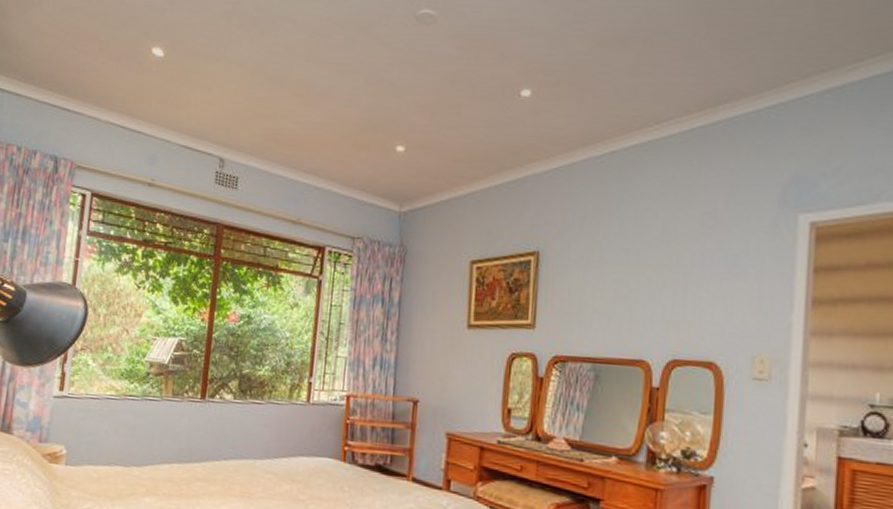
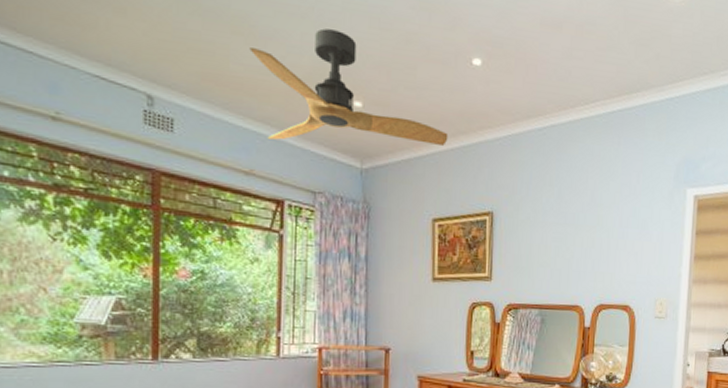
ceiling fan: none [306,81,492,189] -> present [249,28,449,146]

